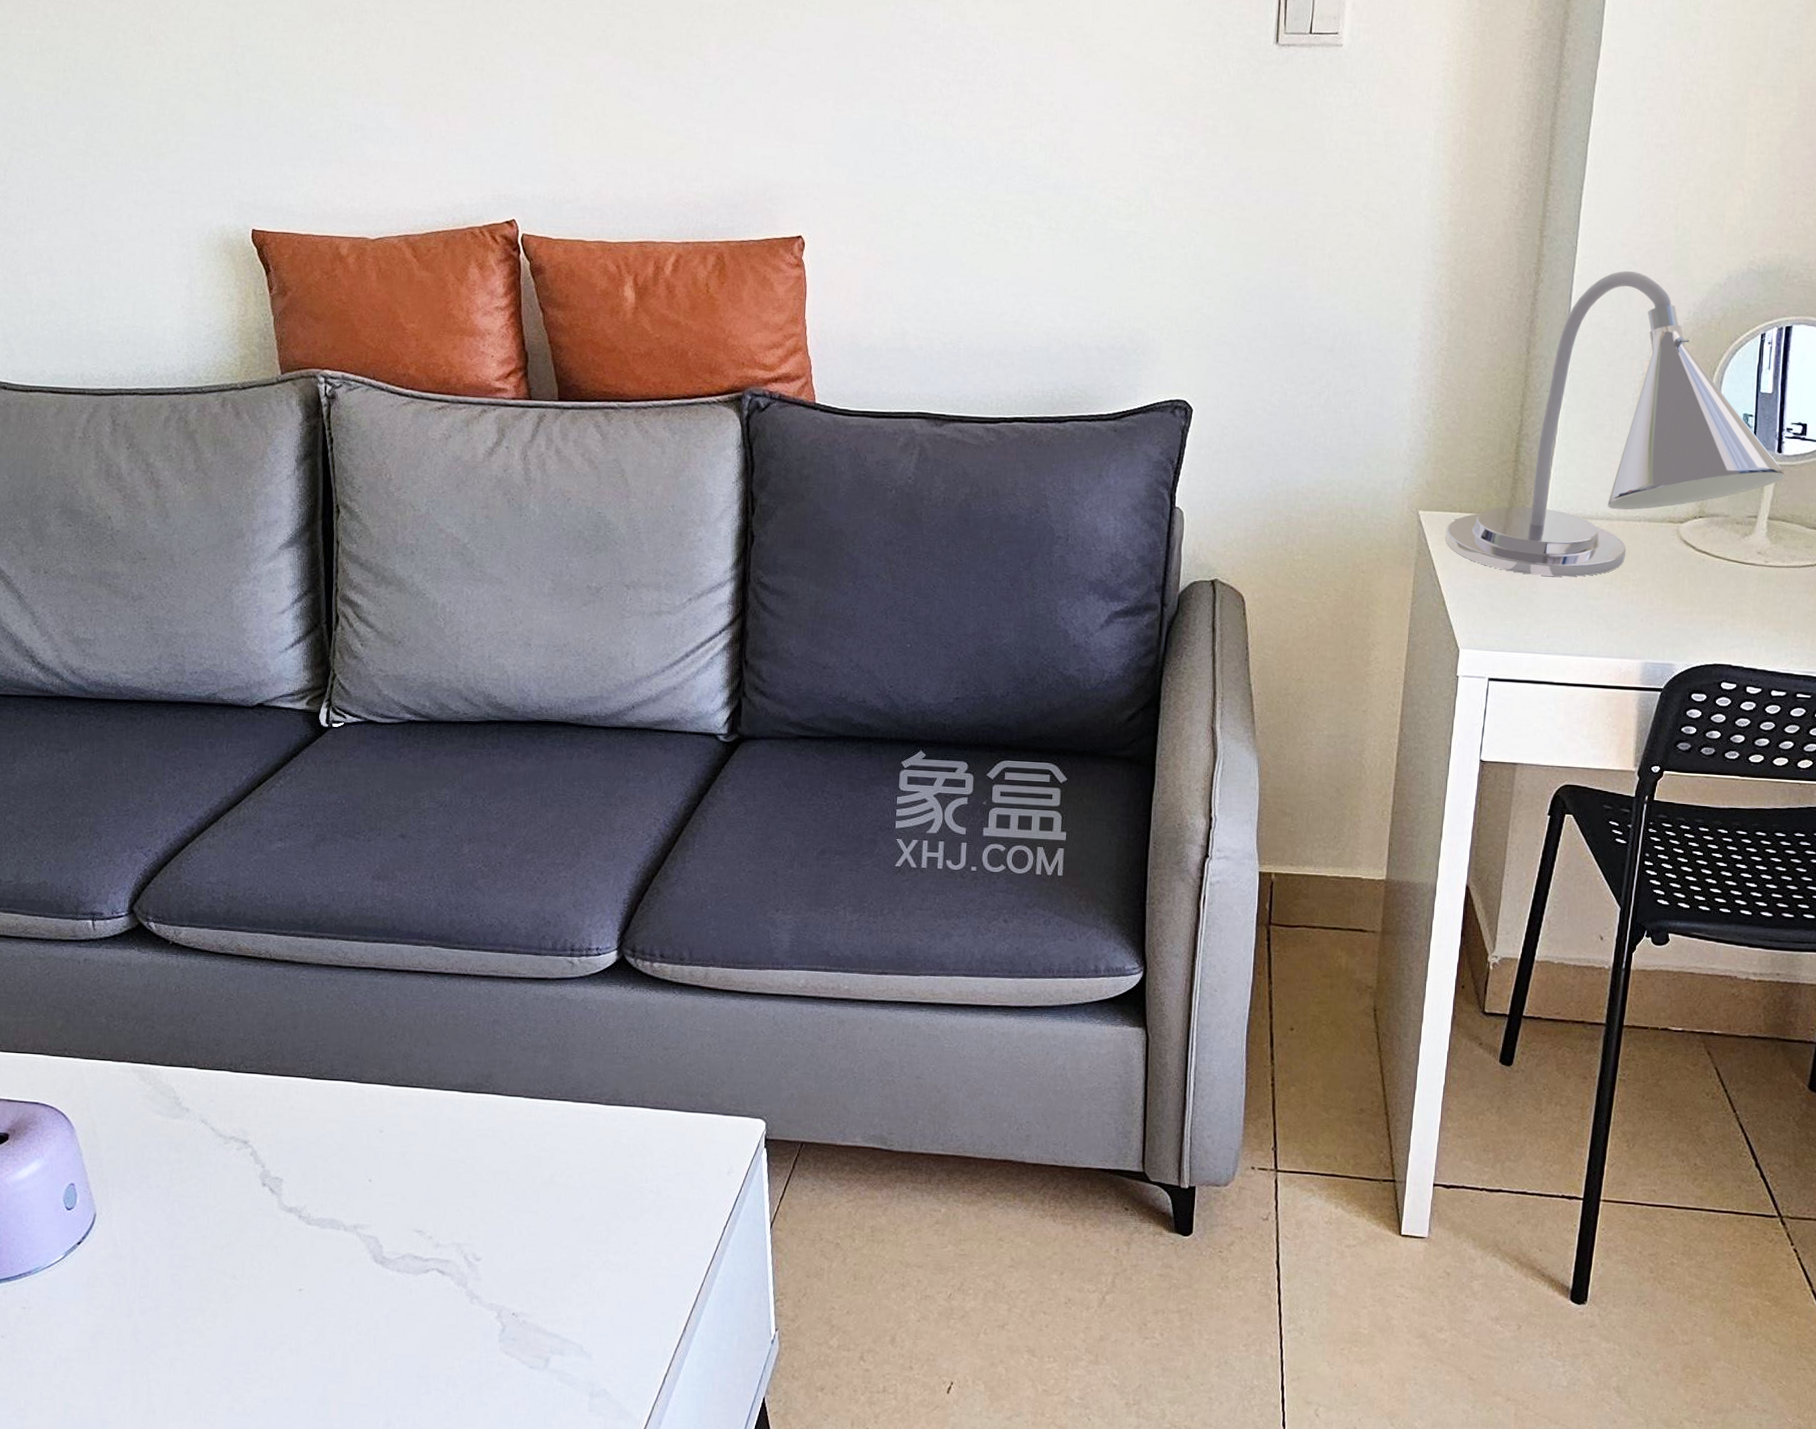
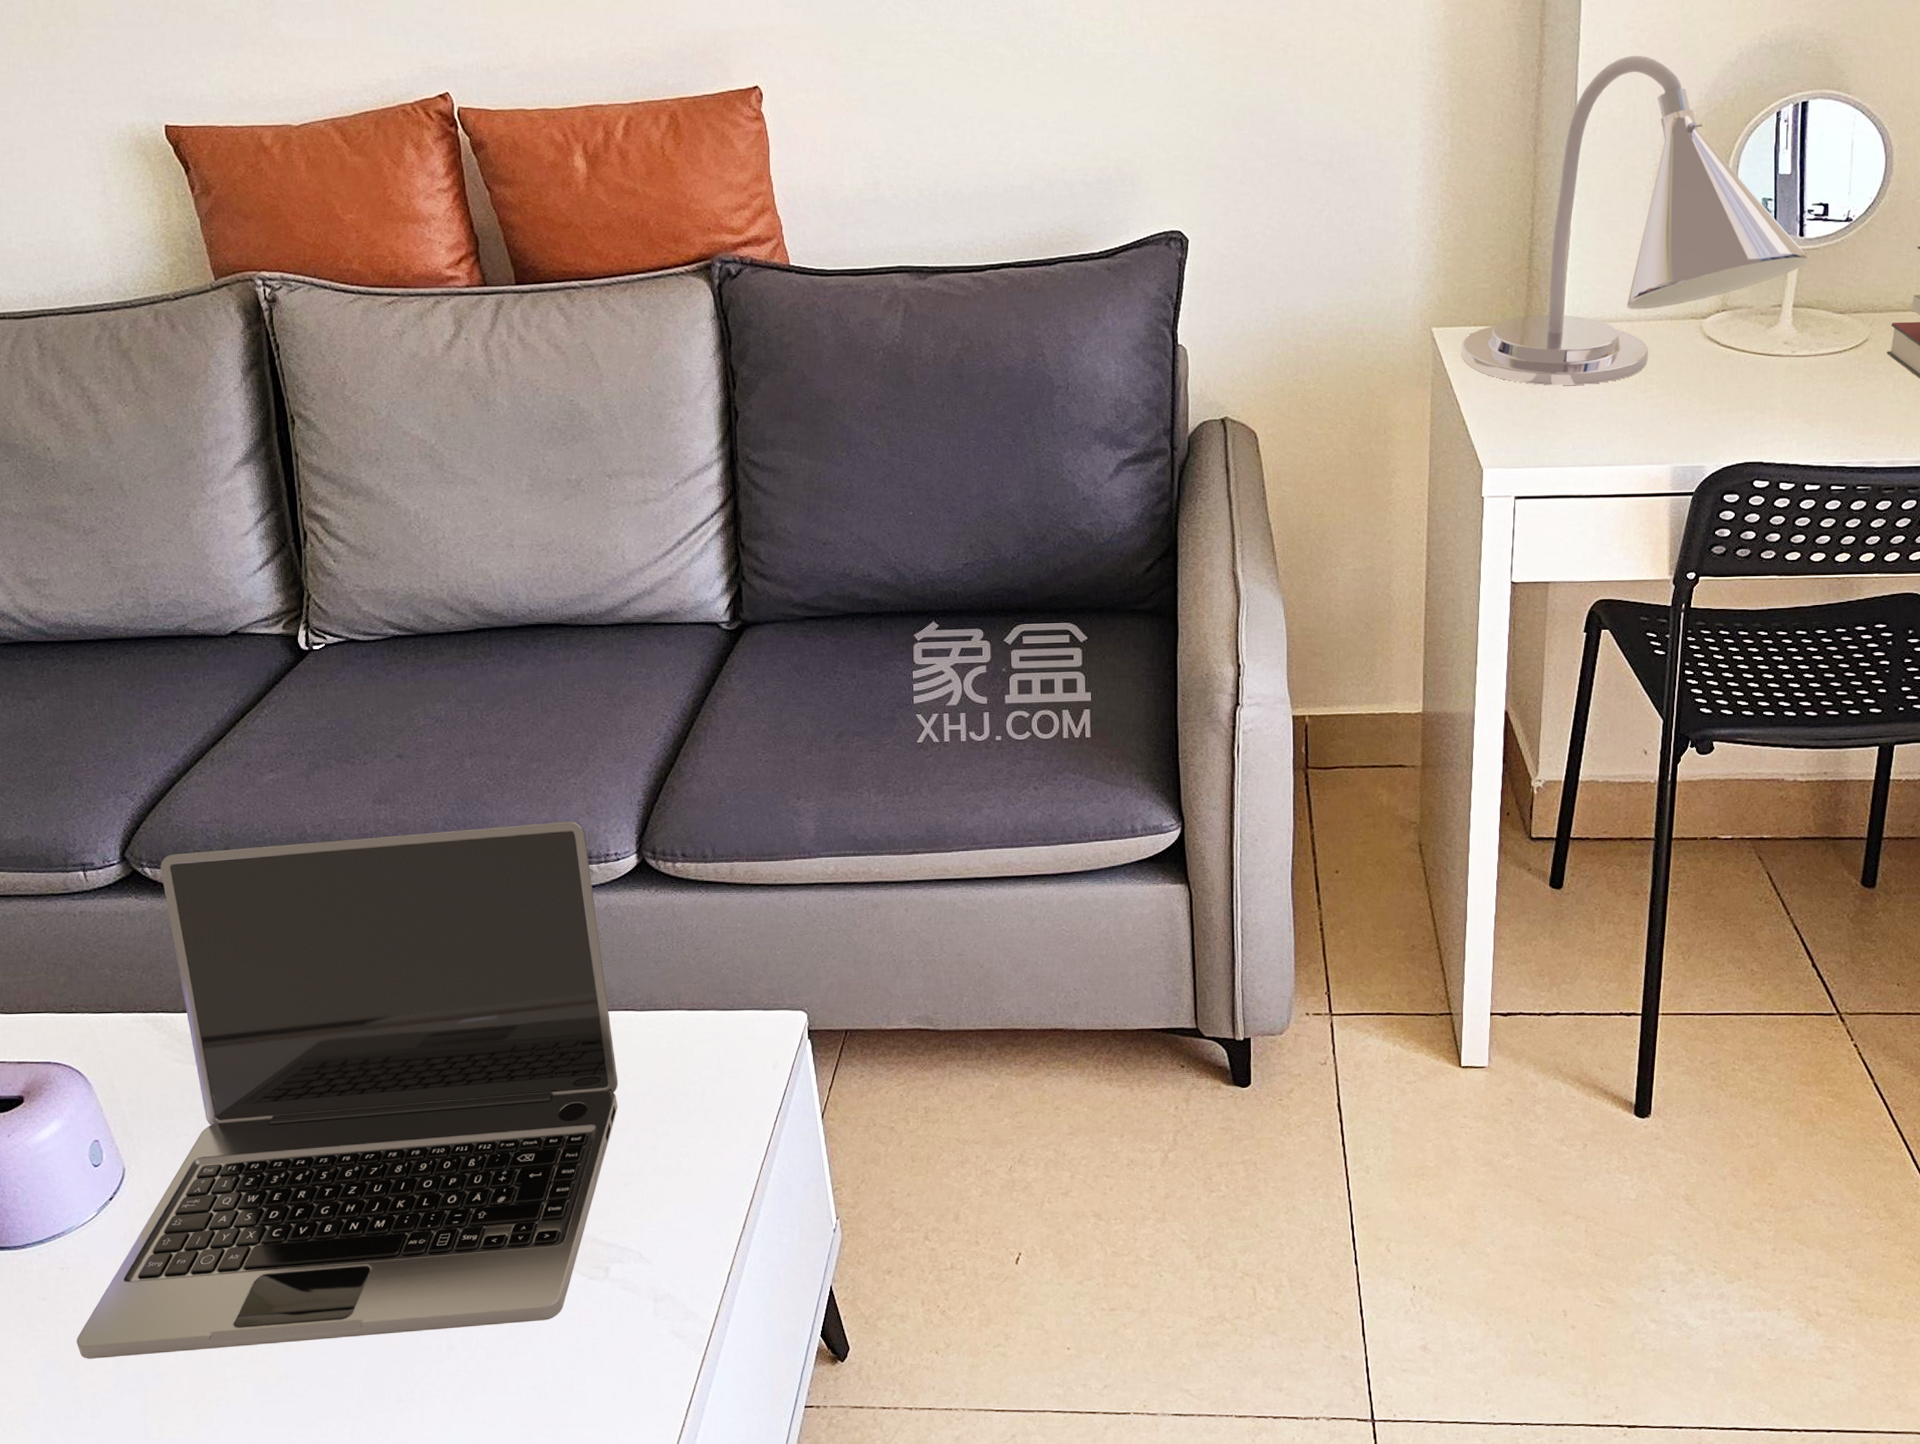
laptop: none [29,911,578,1406] -> present [76,821,619,1359]

